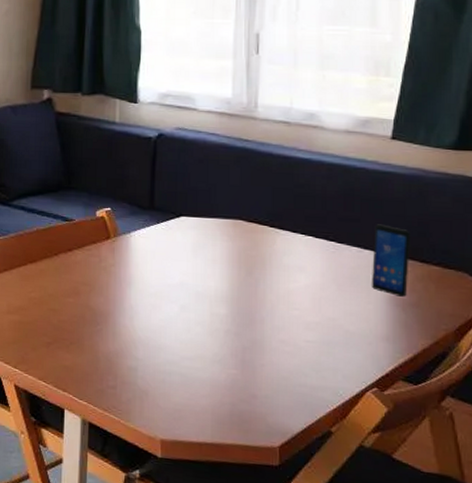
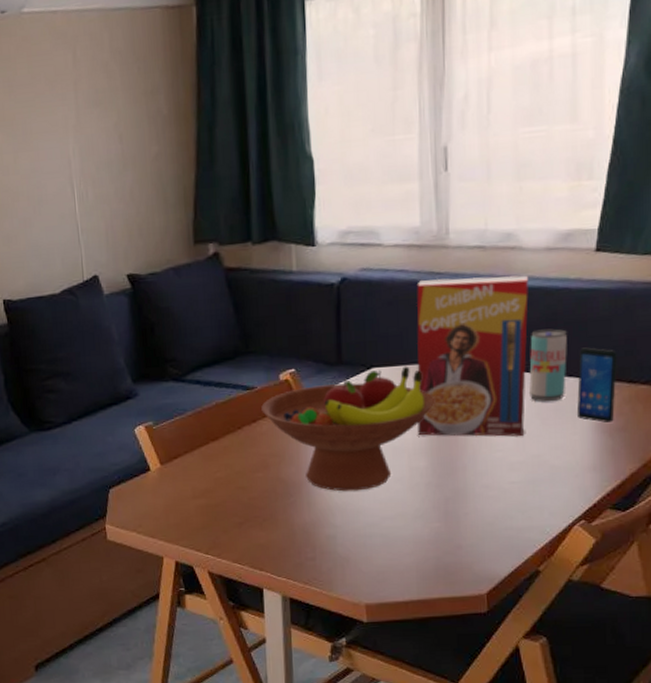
fruit bowl: none [77,219,238,329] -> present [261,366,435,492]
cereal box: none [220,145,328,299] -> present [417,275,528,437]
beverage can: none [327,202,363,270] -> present [529,328,567,402]

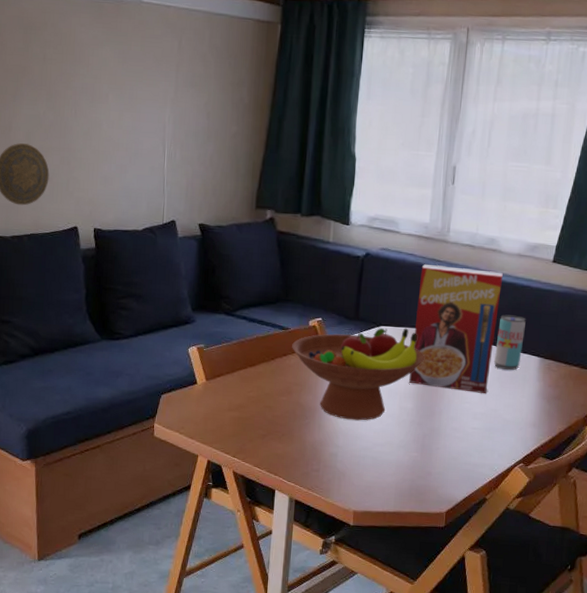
smartphone: present [576,347,617,424] -> none [526,333,559,392]

